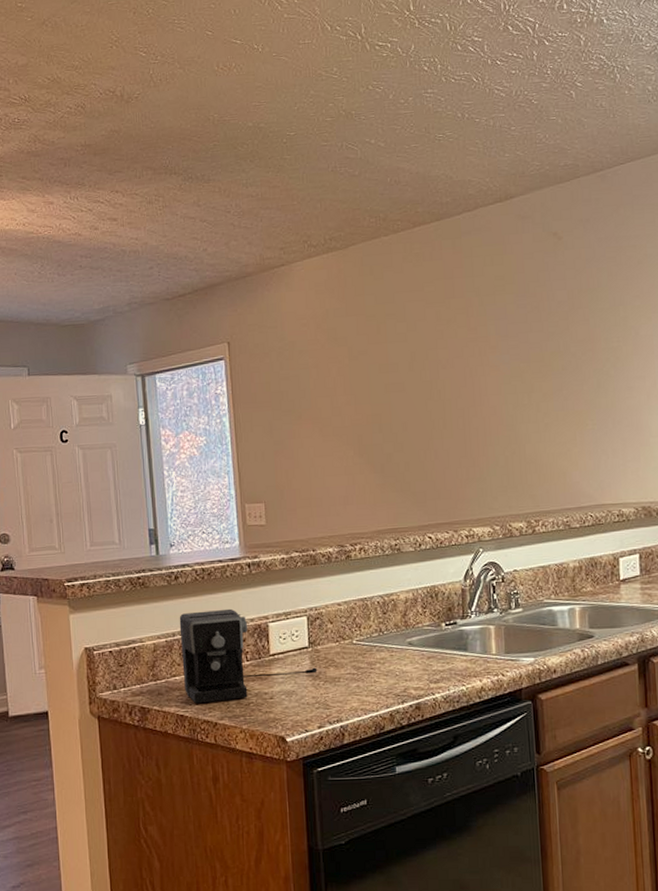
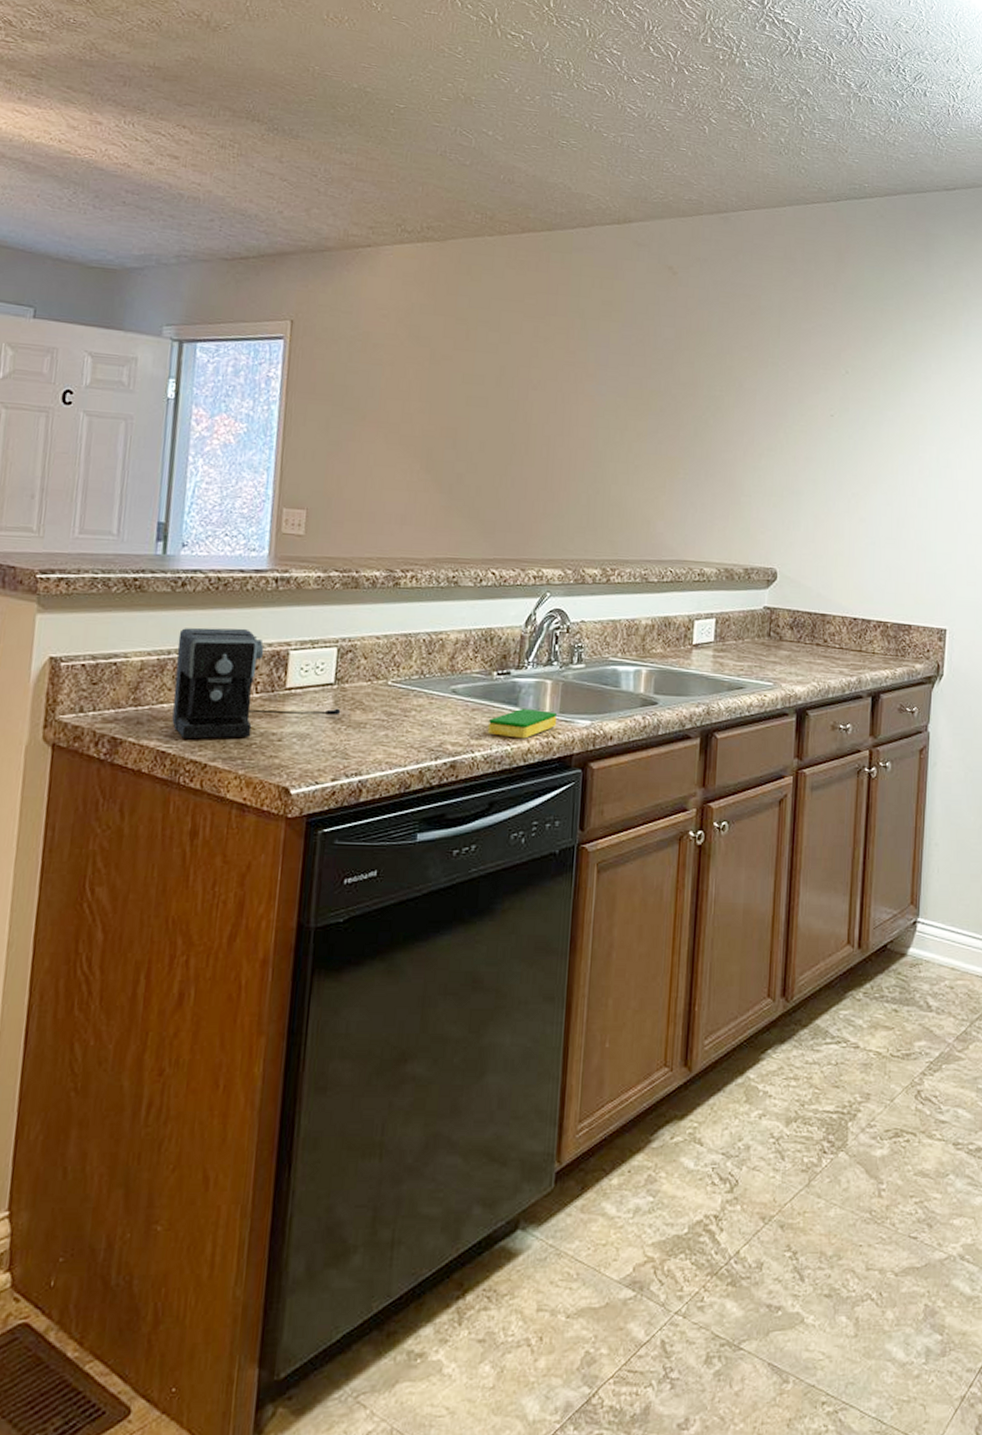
dish sponge: none [443,652,504,679] -> present [487,708,558,739]

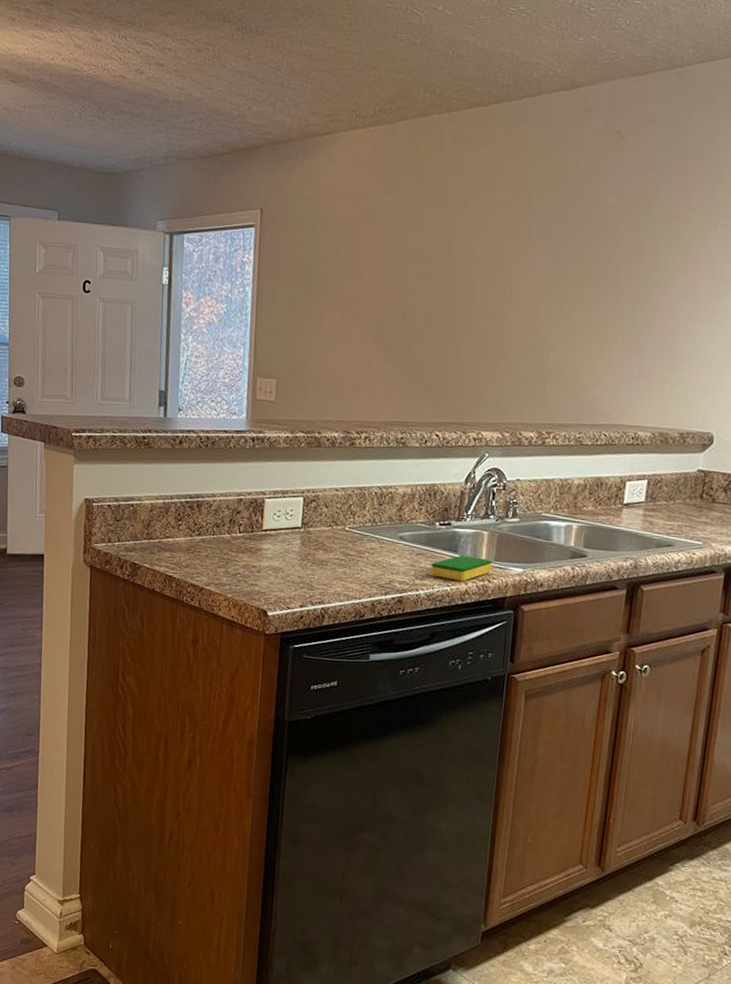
coffee maker: present [172,627,341,740] -> none [176,478,307,568]

